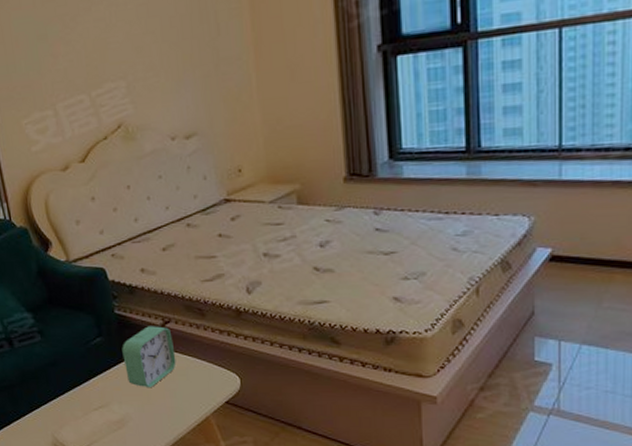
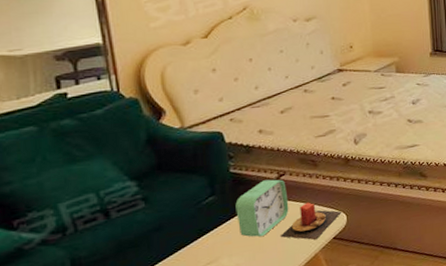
candle: none [168,357,234,401] -> present [280,202,341,240]

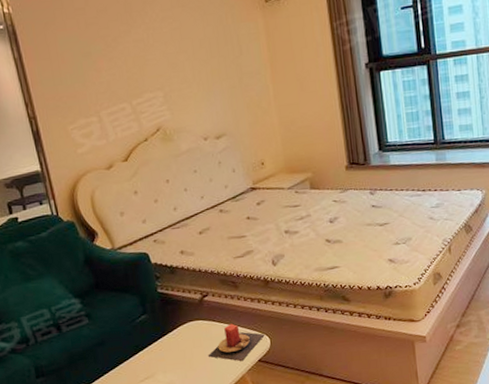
alarm clock: present [235,179,289,237] -> none [165,300,214,356]

